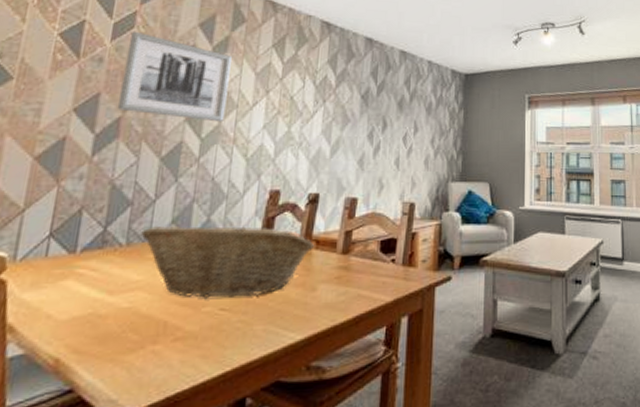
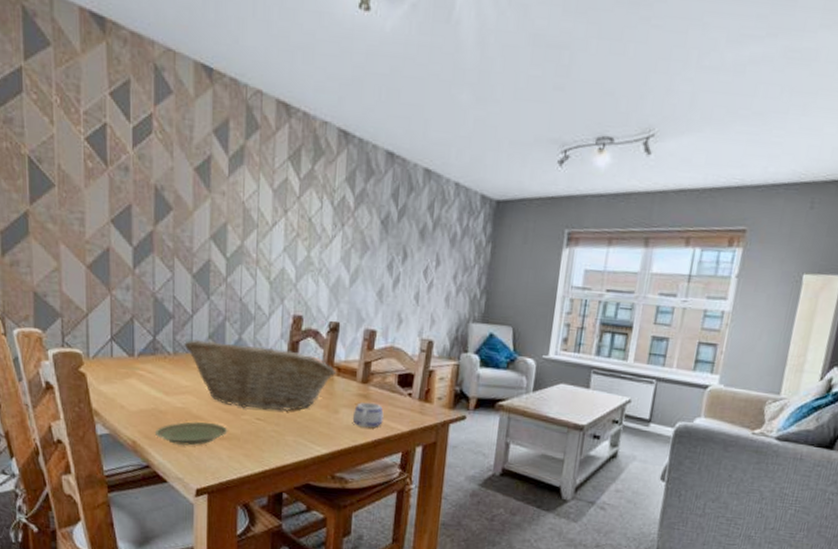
plate: none [88,322,184,357] -> present [155,422,228,446]
wall art: present [117,31,232,123] -> none [148,136,248,242]
mug: none [331,274,366,302] -> present [352,402,384,428]

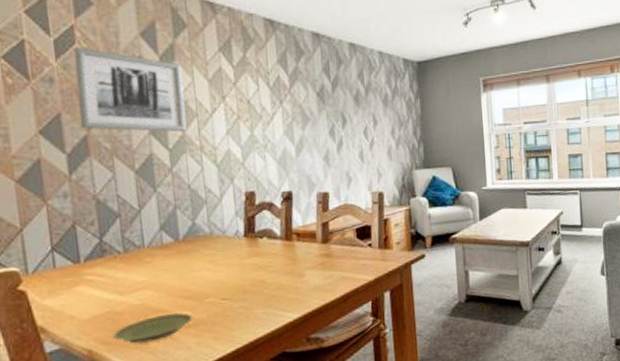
wall art: none [148,136,248,242] -> present [74,46,187,132]
fruit basket: present [184,338,337,411] -> none [134,226,296,292]
mug: present [352,402,384,428] -> none [318,259,349,285]

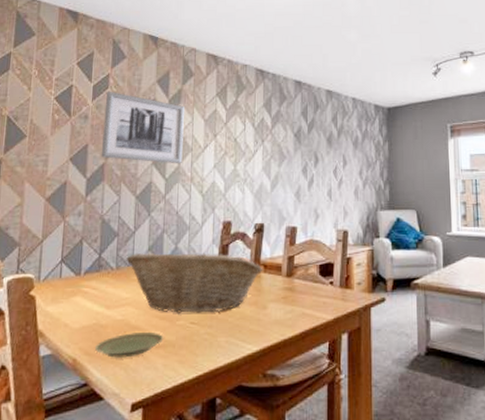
fruit basket: none [134,226,296,292] -> present [126,252,263,313]

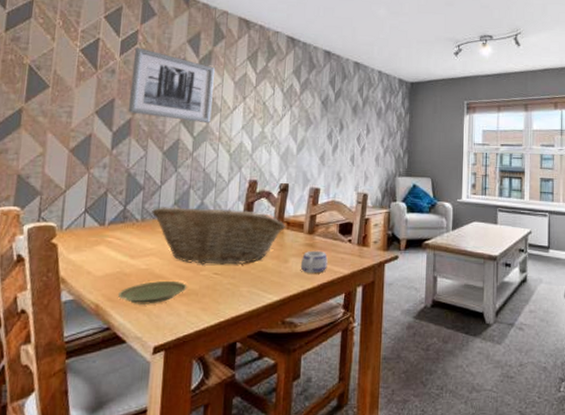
mug: none [280,294,309,319] -> present [300,250,328,273]

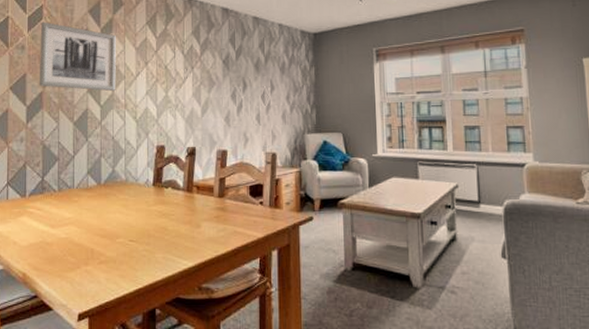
plate: present [118,281,187,306] -> none [43,249,105,274]
fruit basket: present [151,206,286,265] -> none [67,175,196,232]
mug: present [300,250,328,273] -> none [213,214,240,237]

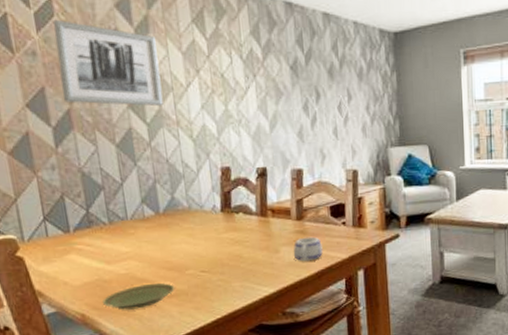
plate: none [43,249,105,274] -> present [103,283,175,311]
mug: none [213,214,240,237] -> present [293,236,323,261]

